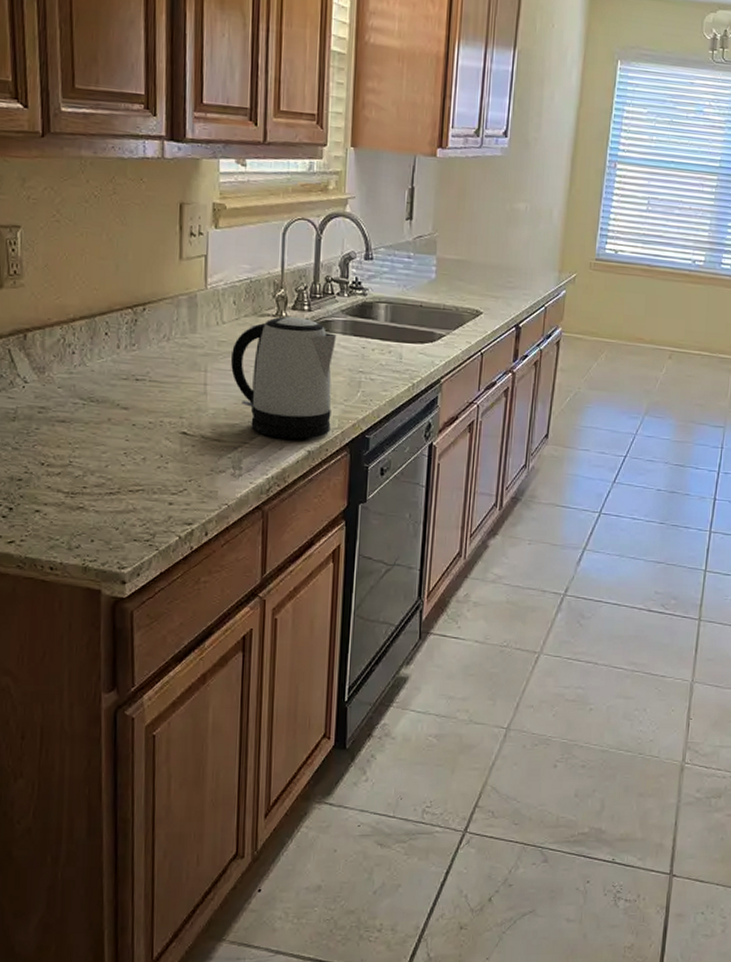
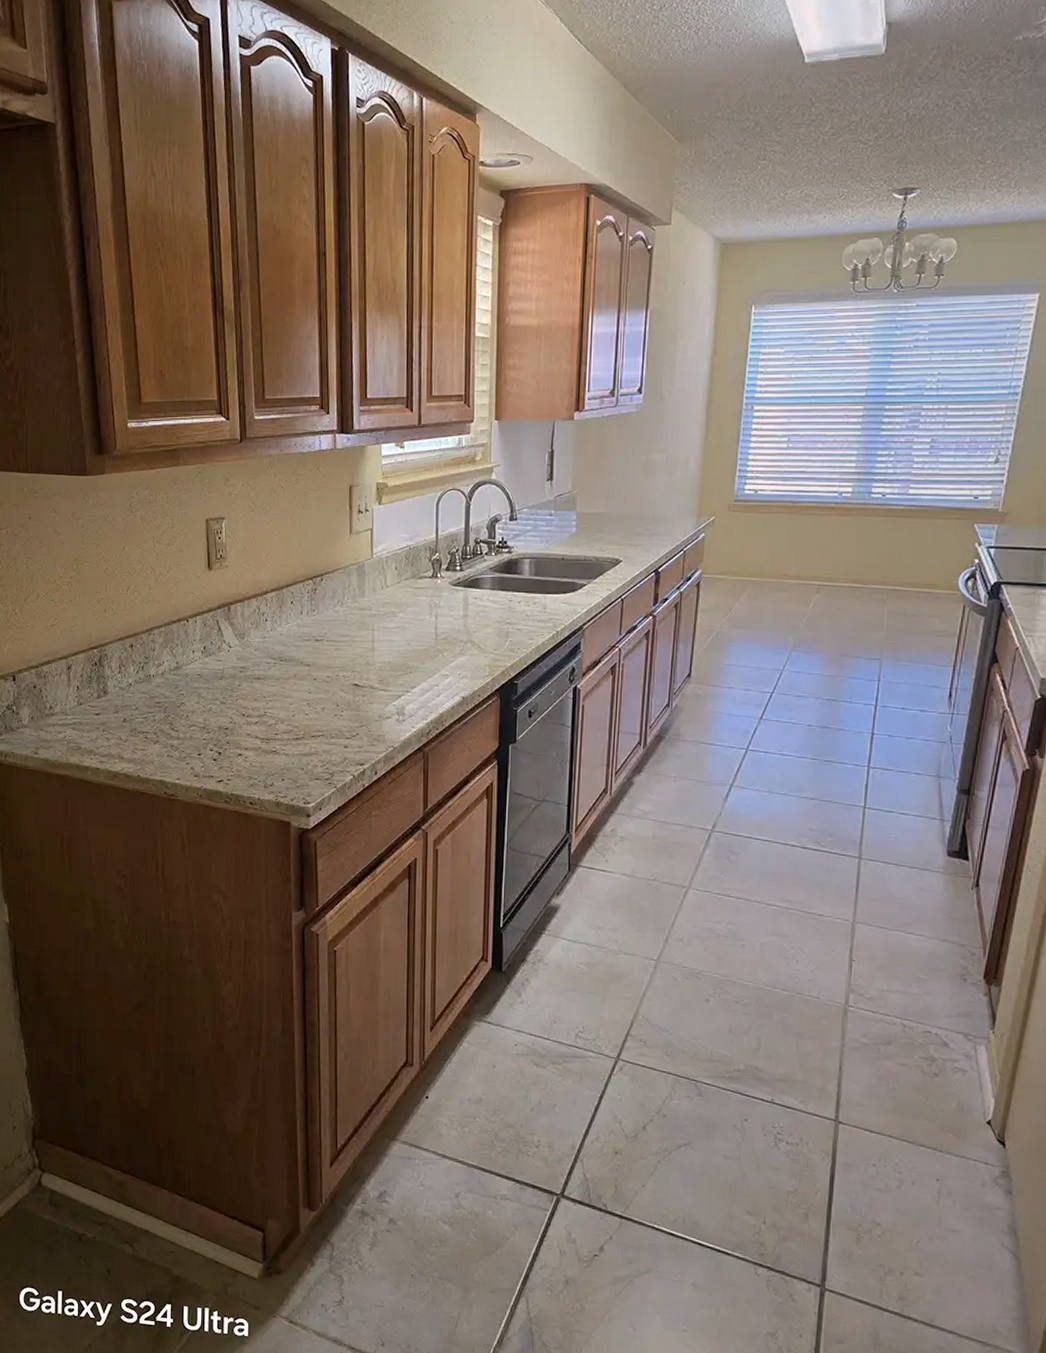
kettle: present [230,316,337,439] -> none [393,577,486,686]

